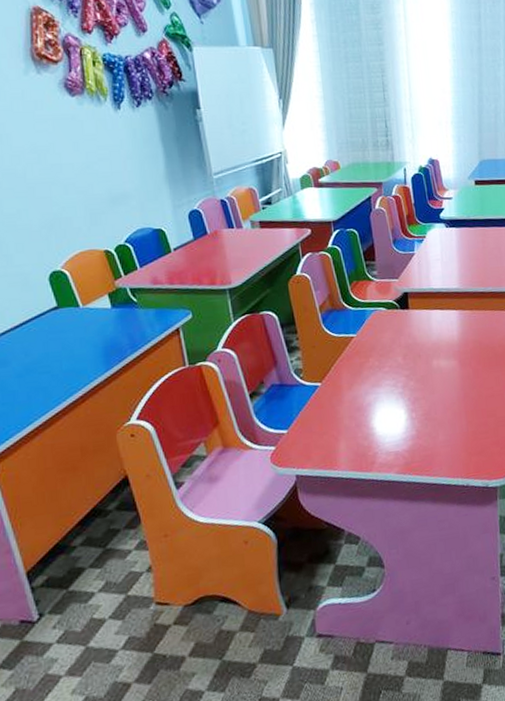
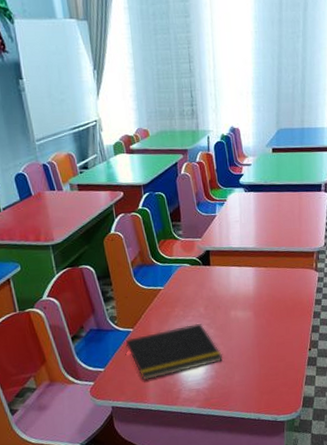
notepad: none [312,375,425,443] -> present [125,323,223,380]

